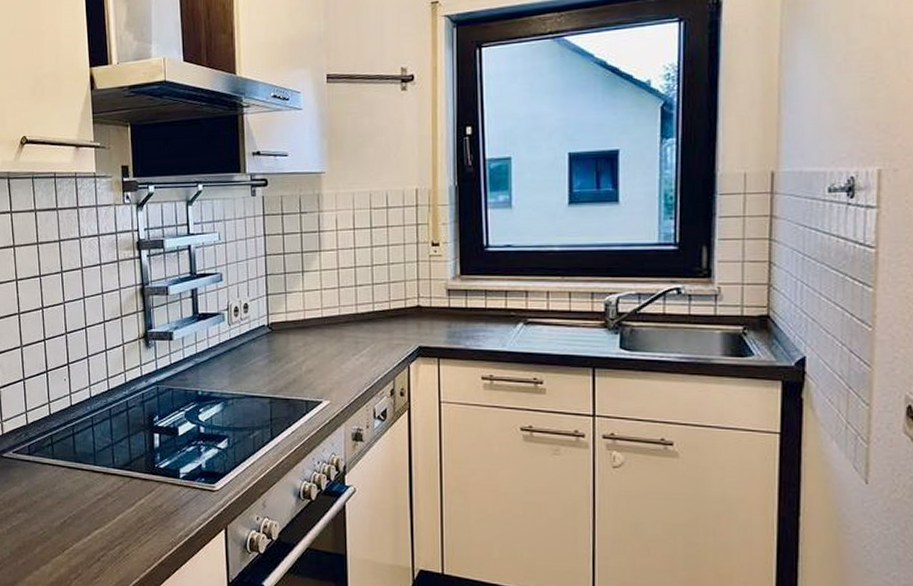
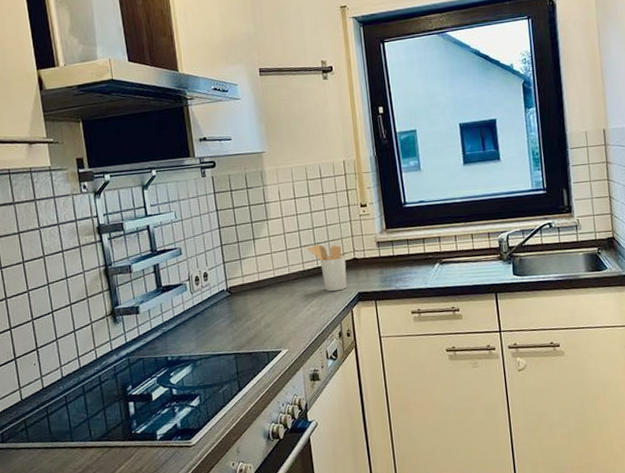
utensil holder: none [363,285,408,342] -> present [307,244,348,292]

